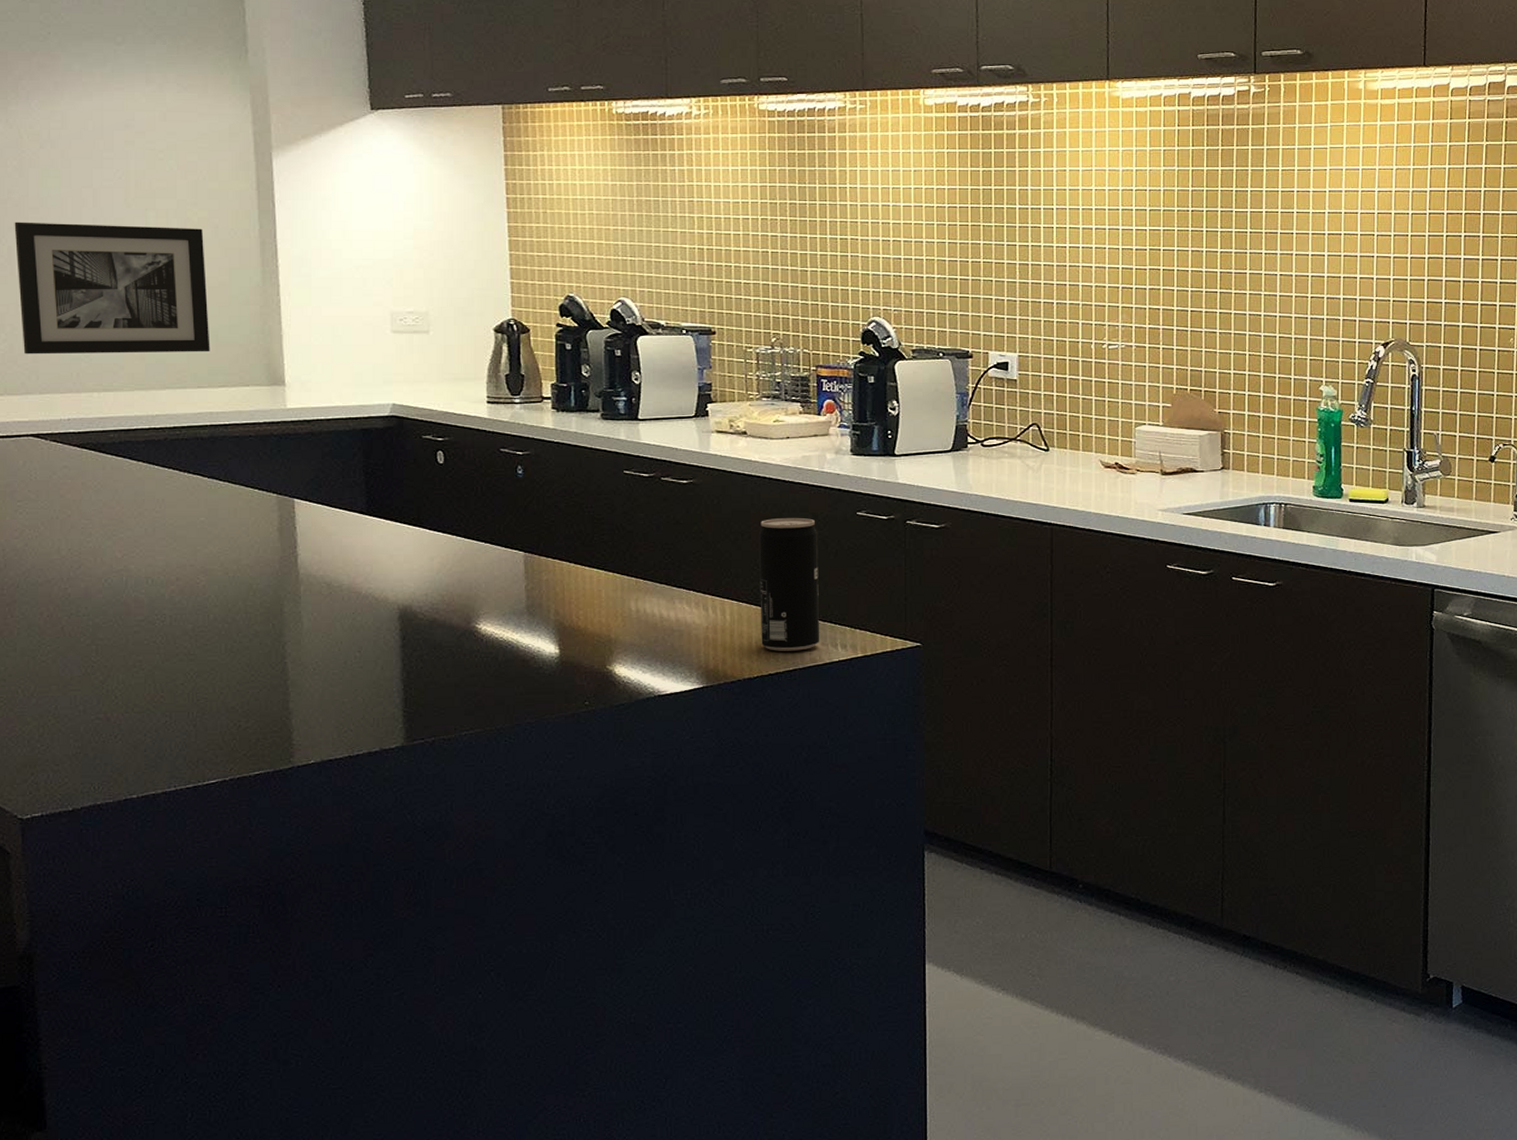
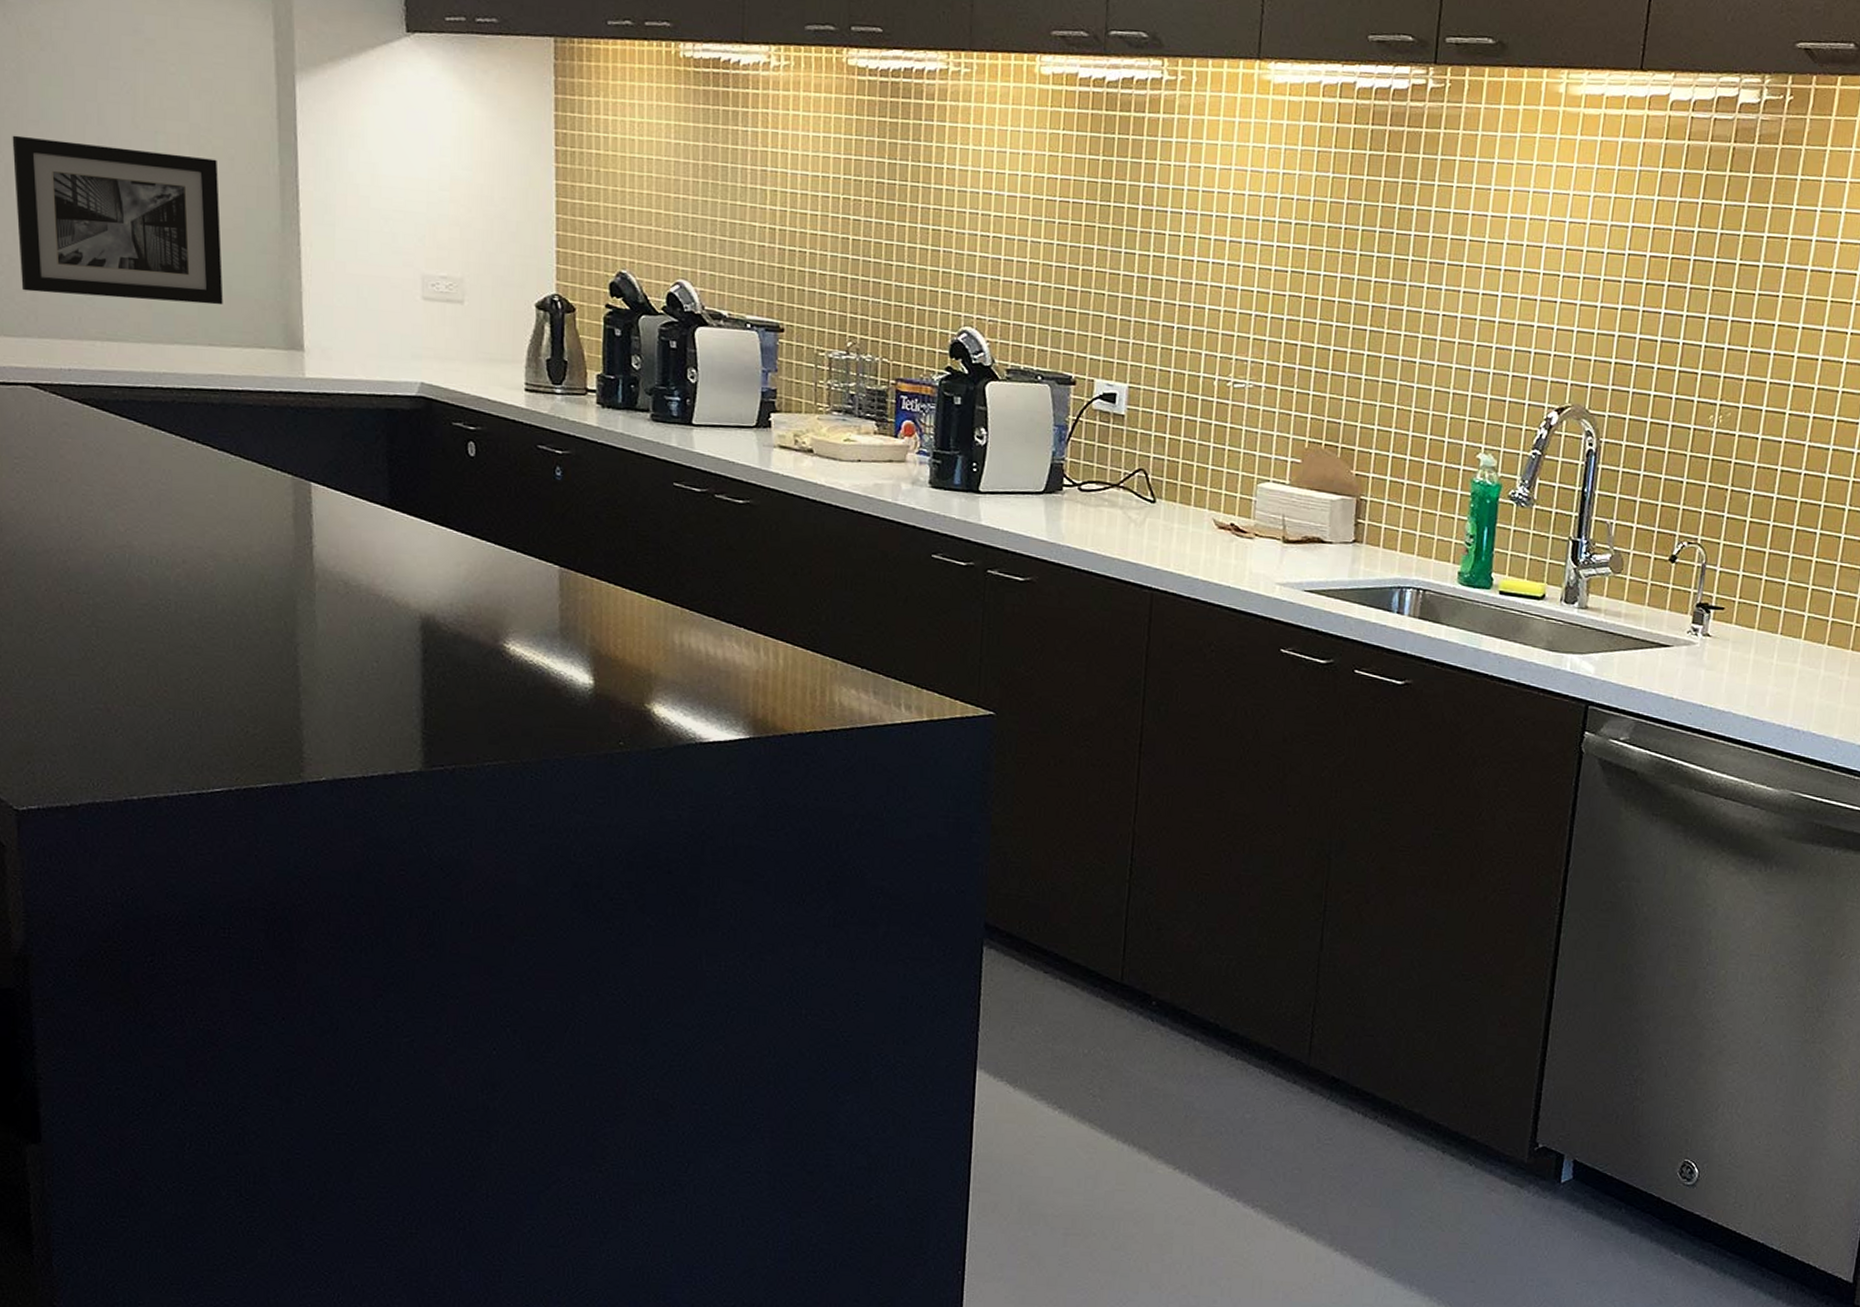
beverage can: present [758,517,820,651] -> none [816,553,886,708]

